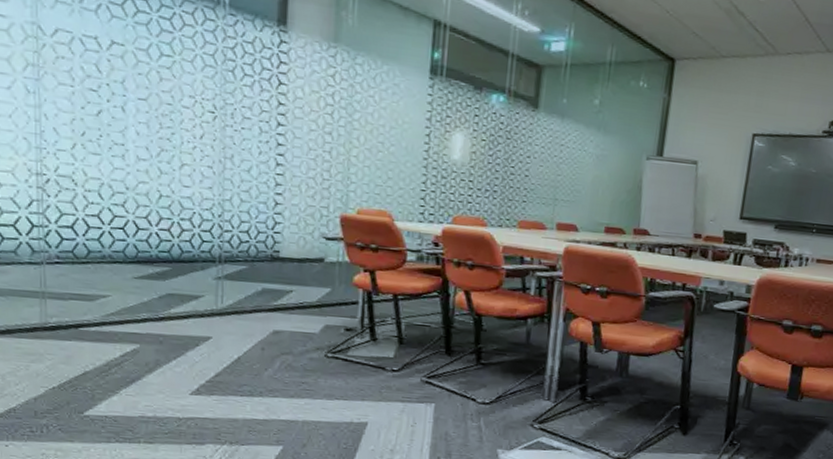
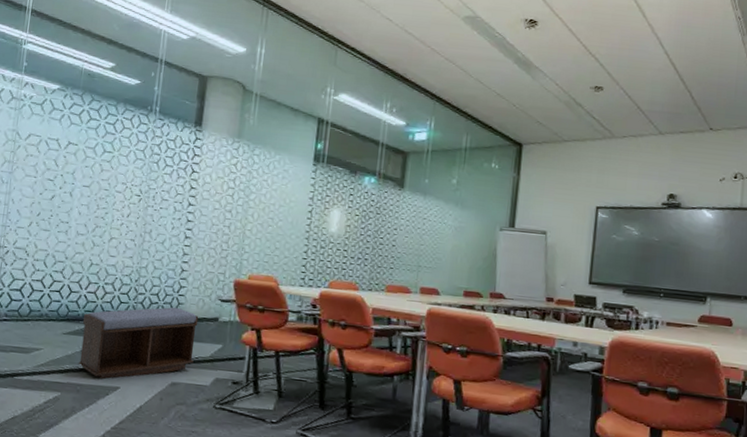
bench: none [157,246,300,328] -> present [78,307,199,379]

